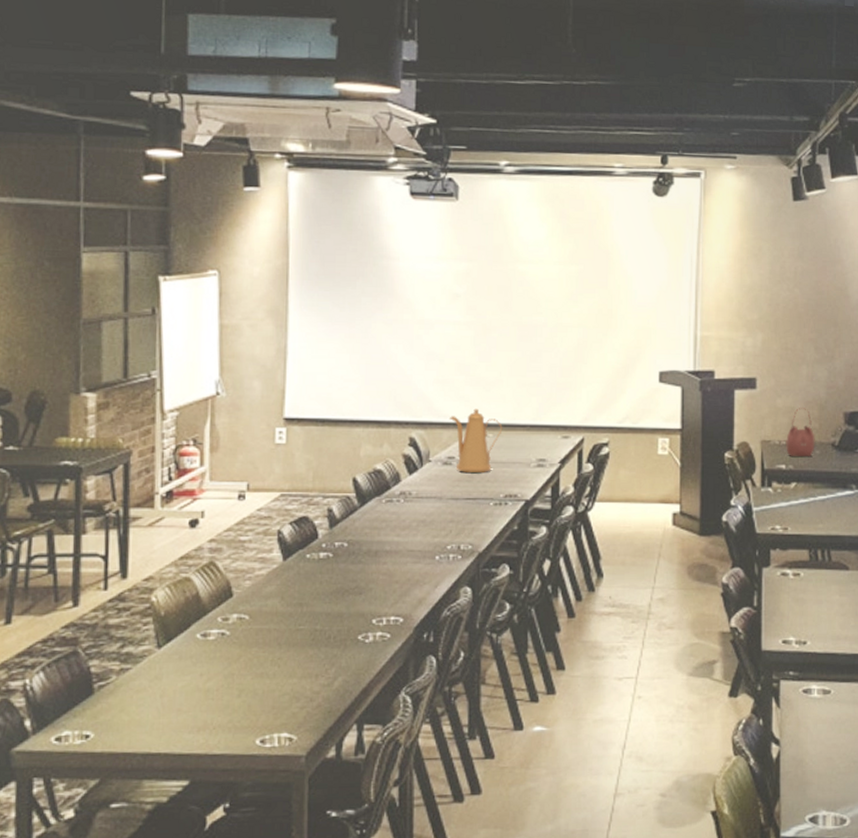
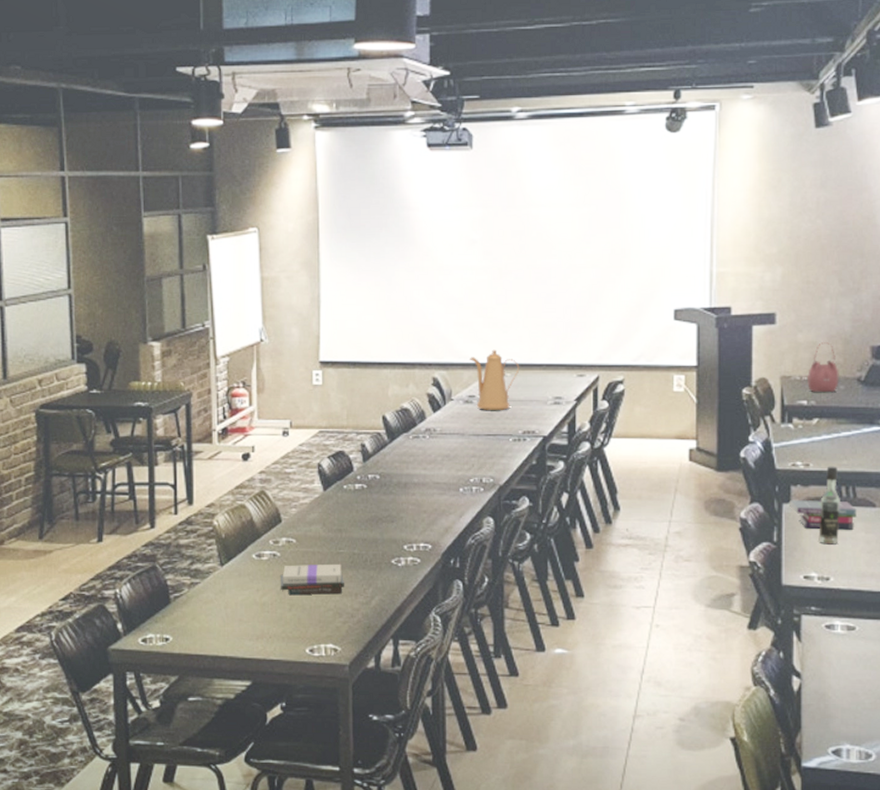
books: none [228,641,303,680] -> present [280,563,344,596]
books: none [769,564,831,593] -> present [790,500,857,530]
bottle: none [796,529,816,608] -> present [819,466,840,545]

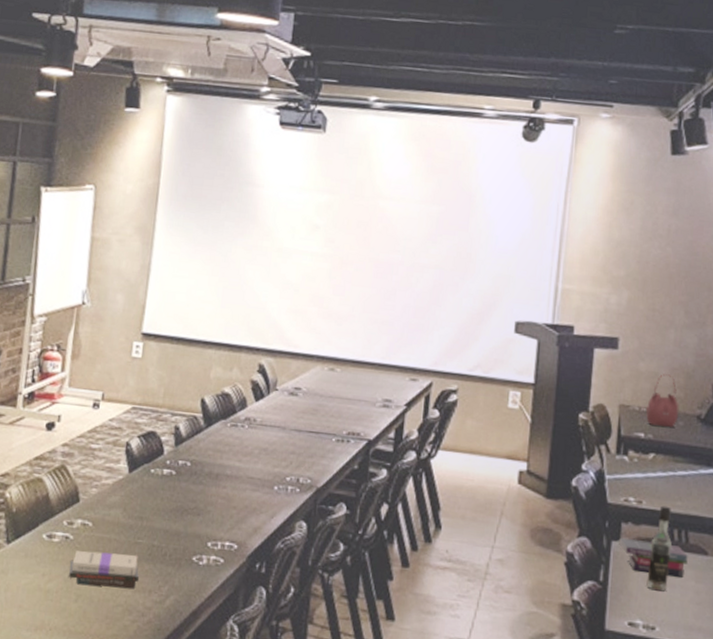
coffee pot: present [468,349,520,410] -> none [298,341,351,407]

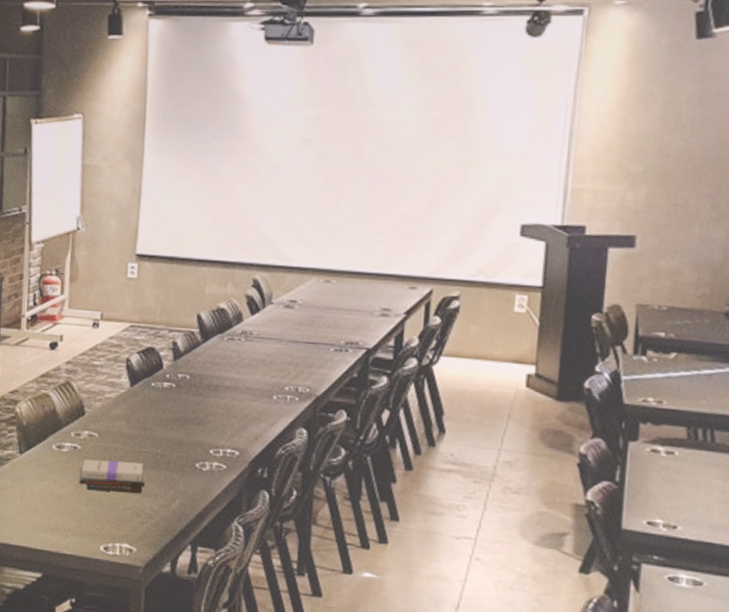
books: present [619,538,688,577] -> none [637,439,714,477]
handbag: present [646,374,679,427] -> none [667,271,705,325]
bottle: present [646,505,672,591] -> none [667,405,696,491]

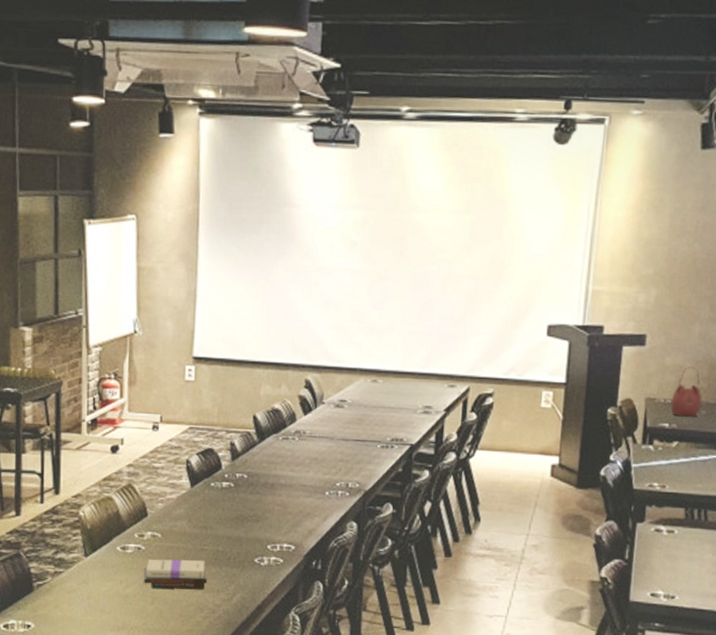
handbag: none [667,271,705,325] -> present [671,367,702,416]

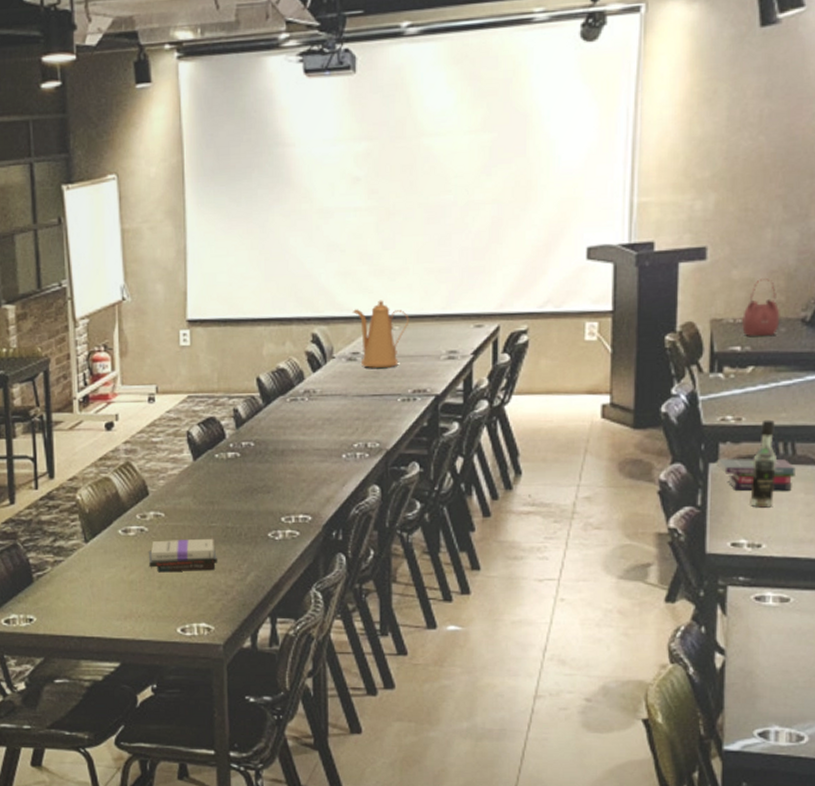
coffee pot: none [342,355,392,416] -> present [352,300,410,368]
books: none [643,520,706,551] -> present [717,459,796,491]
bottle: none [668,488,692,565] -> present [750,419,777,508]

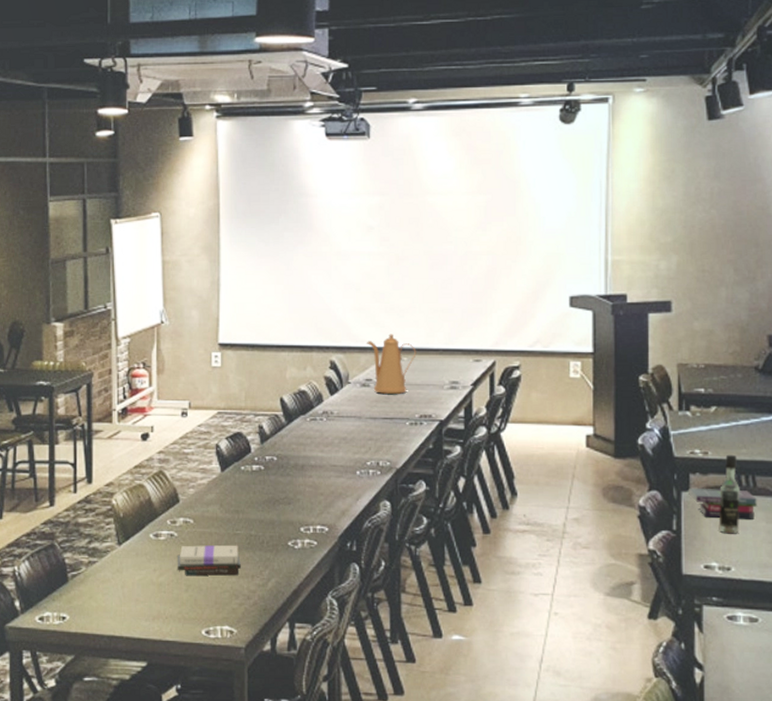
handbag: present [742,278,780,336] -> none [704,331,737,380]

